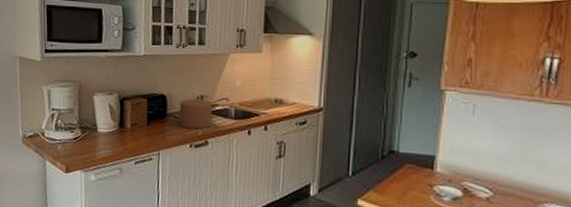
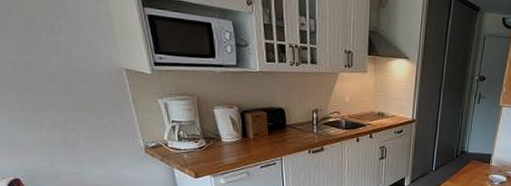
jar: present [179,99,213,130] -> none [297,112,326,138]

